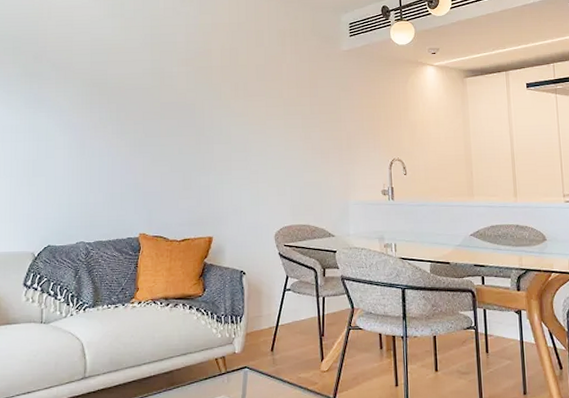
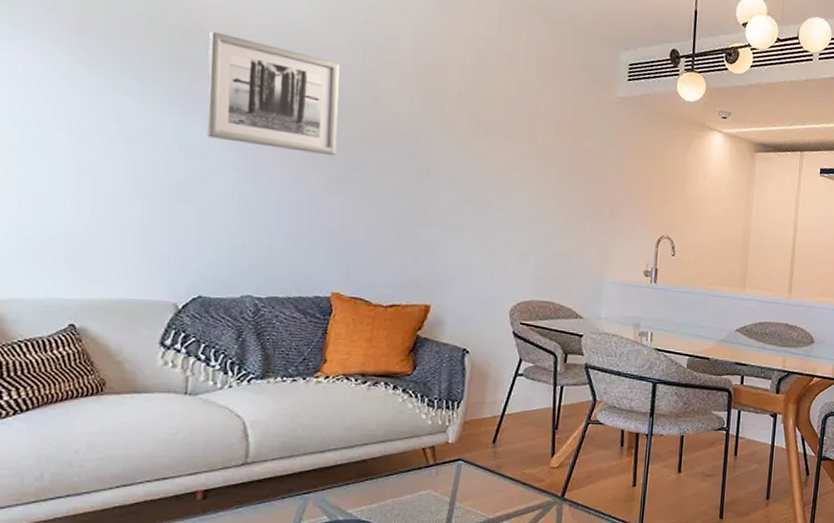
wall art: none [49,51,137,128] -> present [206,31,340,156]

